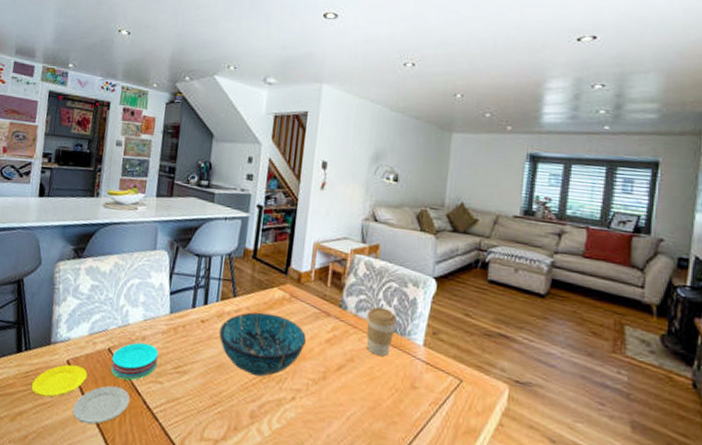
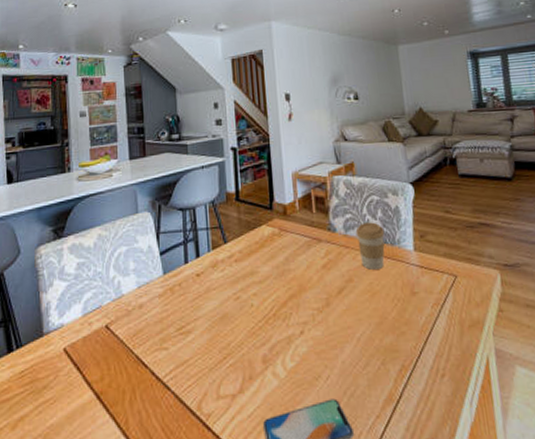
plate: present [31,342,159,425] -> none [28,310,159,412]
decorative bowl: present [219,312,306,377] -> none [216,252,303,319]

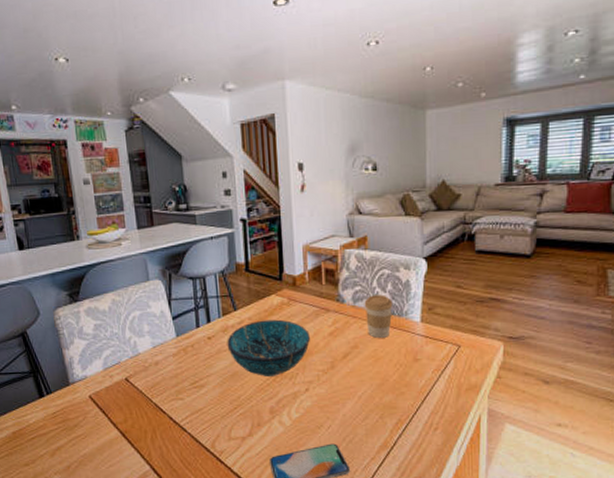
decorative bowl: none [216,252,303,319] -> present [227,319,310,378]

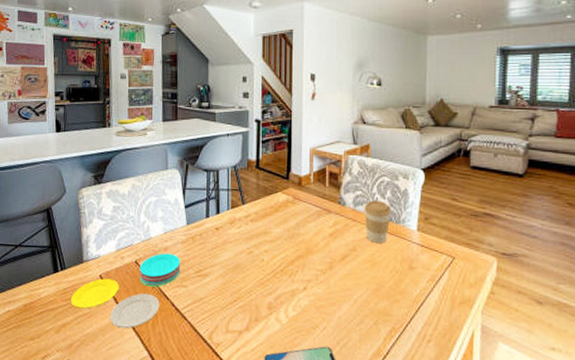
plate: none [61,367,175,446] -> present [70,253,181,329]
decorative bowl: present [227,319,310,378] -> none [233,215,311,273]

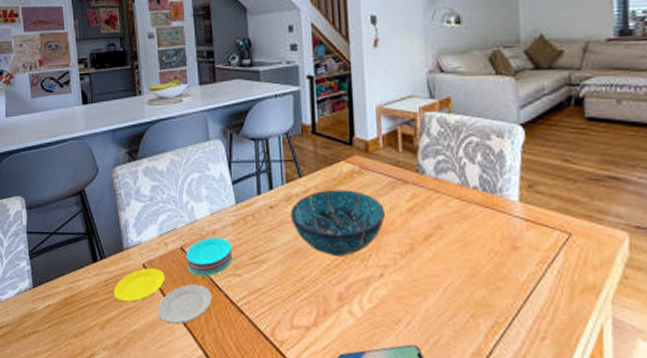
decorative bowl: none [233,215,311,273] -> present [290,189,385,257]
coffee cup: present [364,200,391,243] -> none [448,166,484,218]

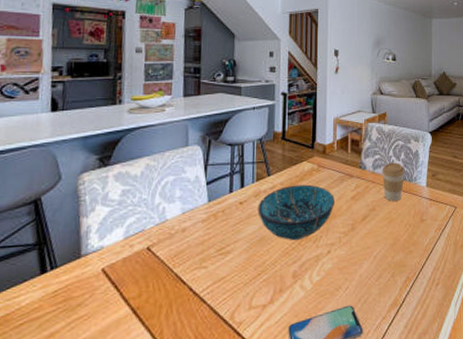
plate: present [113,237,233,325] -> none [61,234,201,326]
coffee cup: none [448,166,484,218] -> present [382,162,405,201]

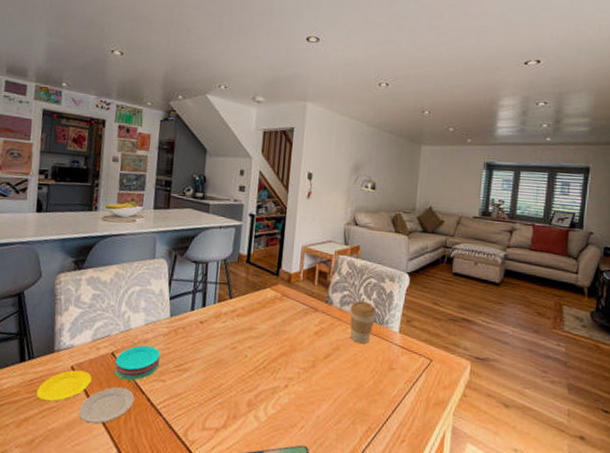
plate: none [61,234,201,326] -> present [36,345,161,424]
decorative bowl: present [258,184,335,241] -> none [217,311,297,369]

